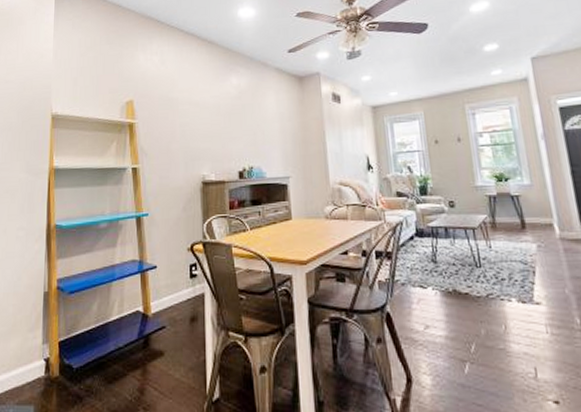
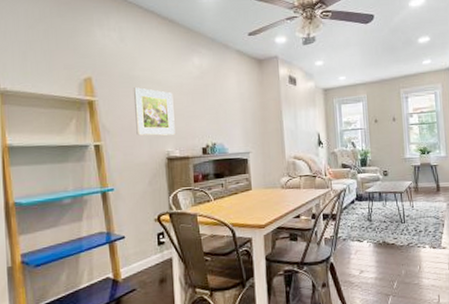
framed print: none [171,109,211,159] -> present [133,87,175,136]

